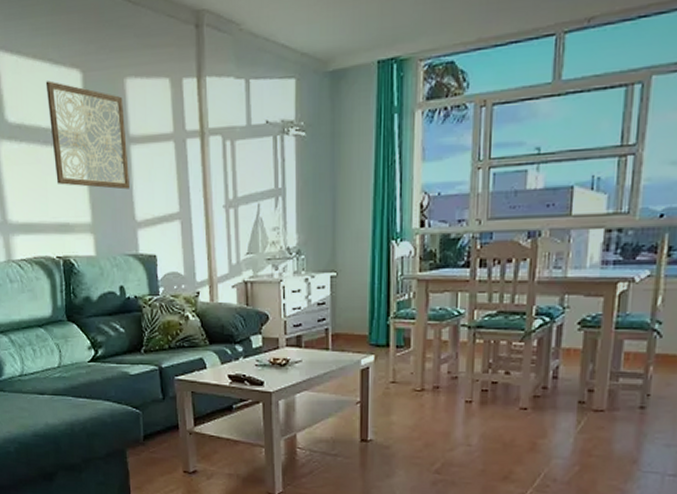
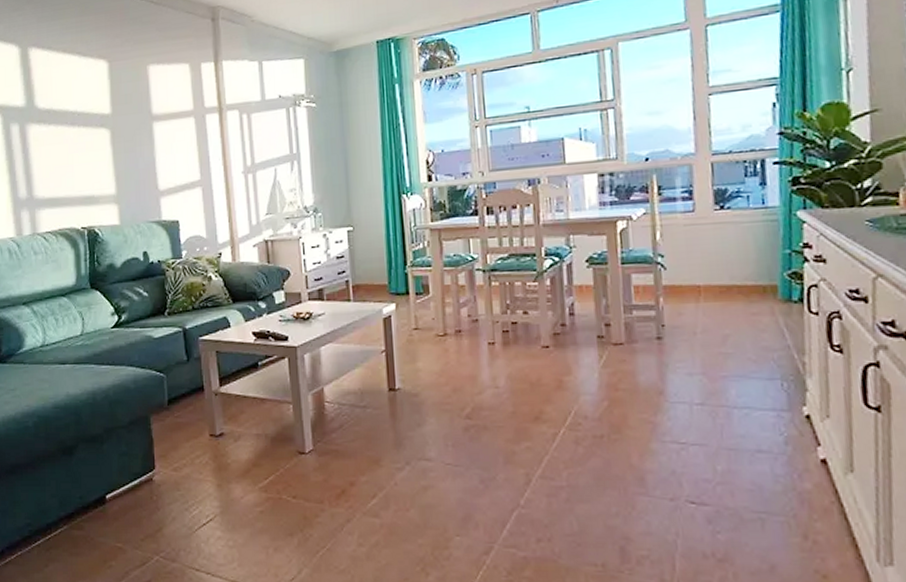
wall art: present [45,80,129,190] -> none [74,70,152,163]

